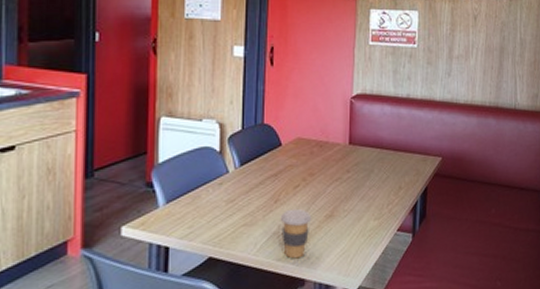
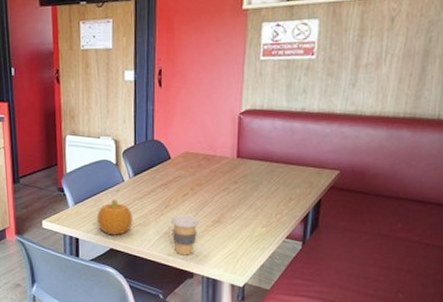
fruit: none [193,194,237,240] -> present [96,199,133,235]

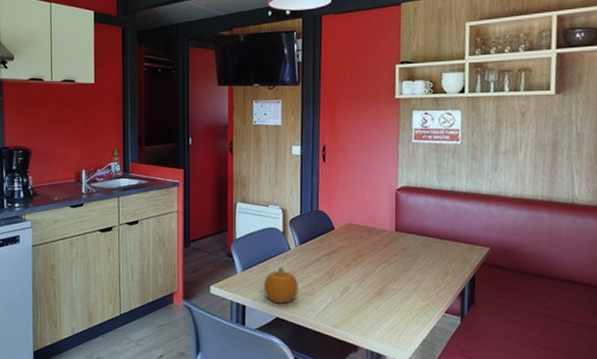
coffee cup: present [170,213,200,255] -> none [334,284,363,327]

